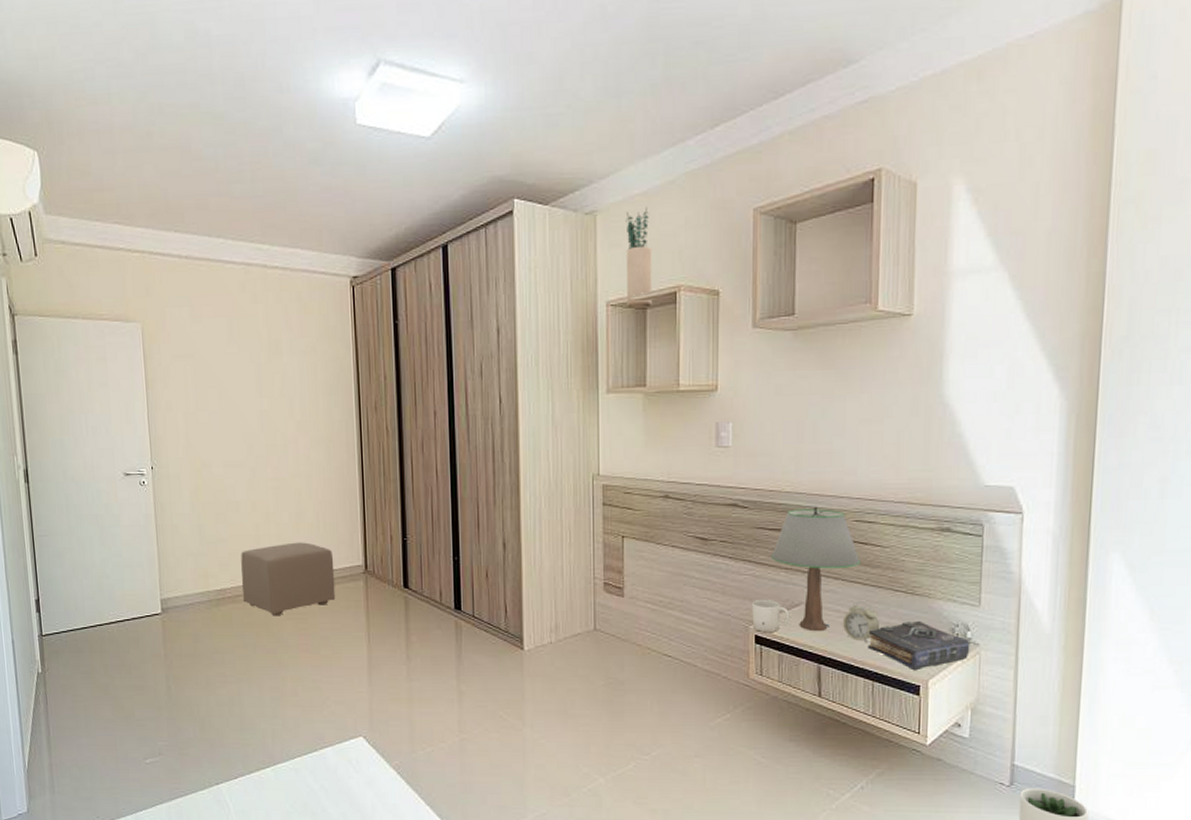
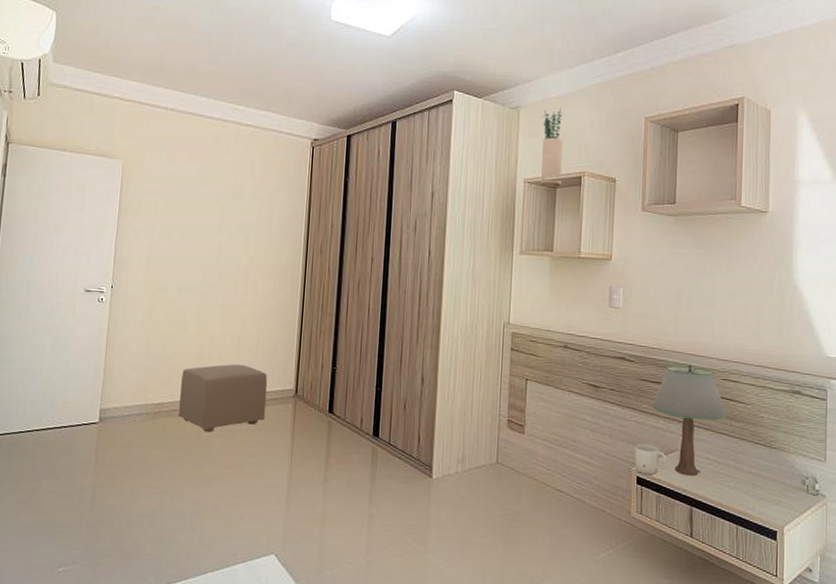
alarm clock: present [842,601,879,643] -> none [711,451,742,490]
book: present [867,620,970,671] -> none [732,471,819,517]

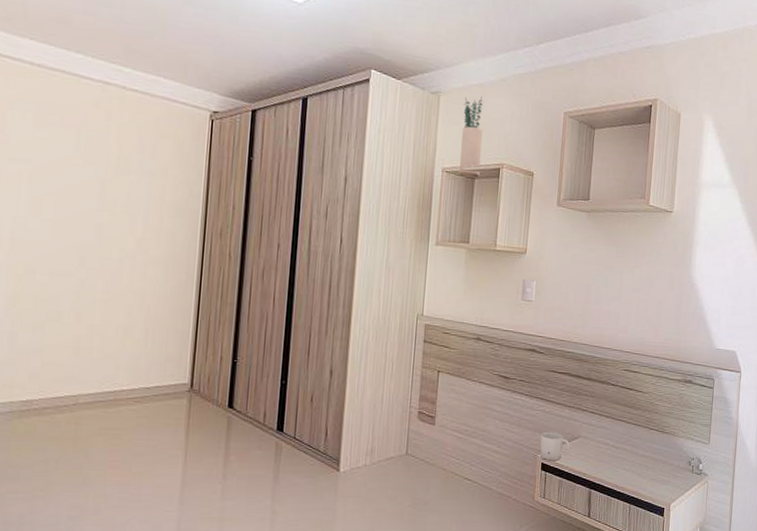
ottoman: present [179,364,268,432] -> none [52,356,159,431]
table lamp: present [652,364,727,477] -> none [559,355,626,461]

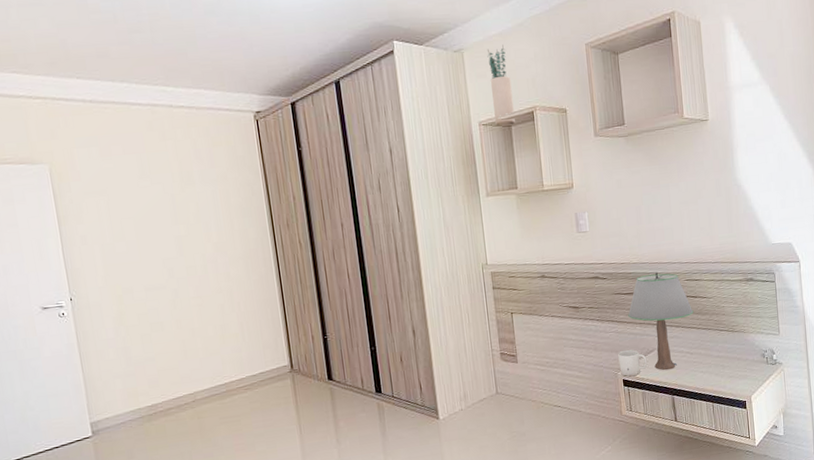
table lamp: none [559,355,626,461] -> present [628,272,694,371]

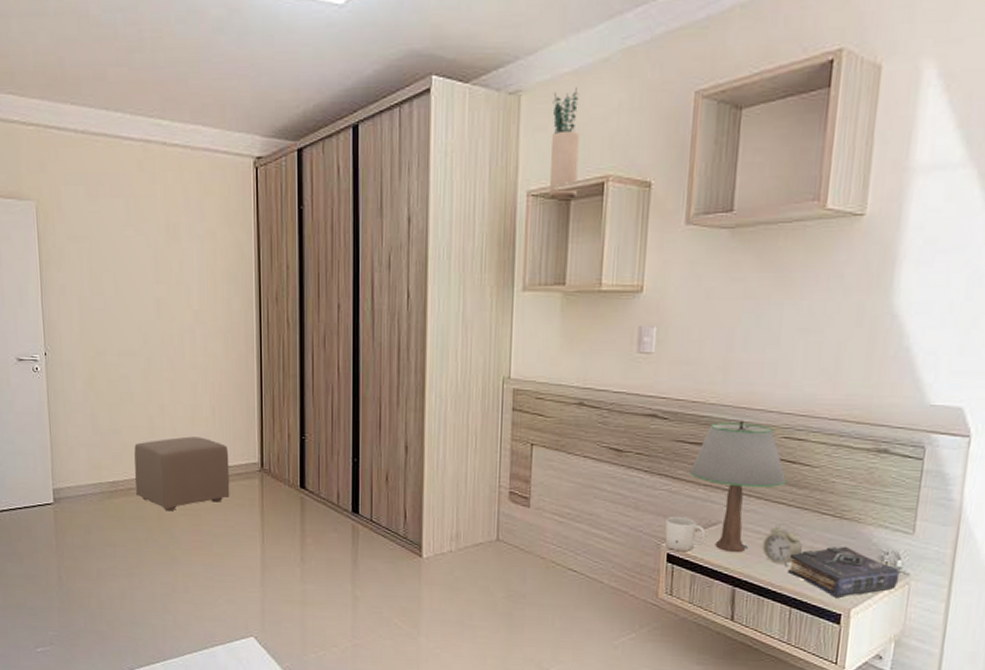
ottoman: none [169,351,266,423] -> present [134,436,230,512]
alarm clock: none [685,341,712,374] -> present [761,523,802,568]
book: none [705,351,777,390] -> present [787,546,900,599]

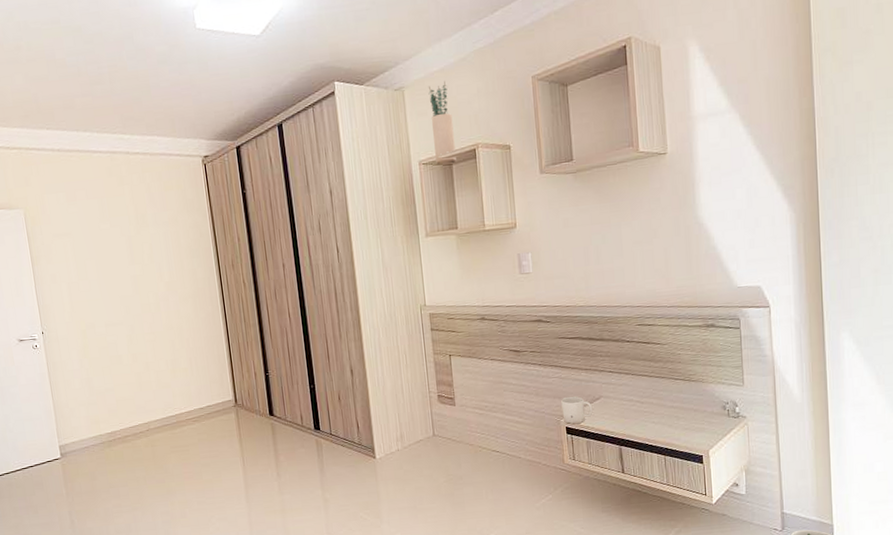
ottoman: present [134,436,230,512] -> none [126,384,212,451]
table lamp: present [690,420,787,553] -> none [573,315,646,420]
alarm clock: present [761,523,802,568] -> none [635,390,665,425]
book: present [787,546,900,599] -> none [657,402,740,444]

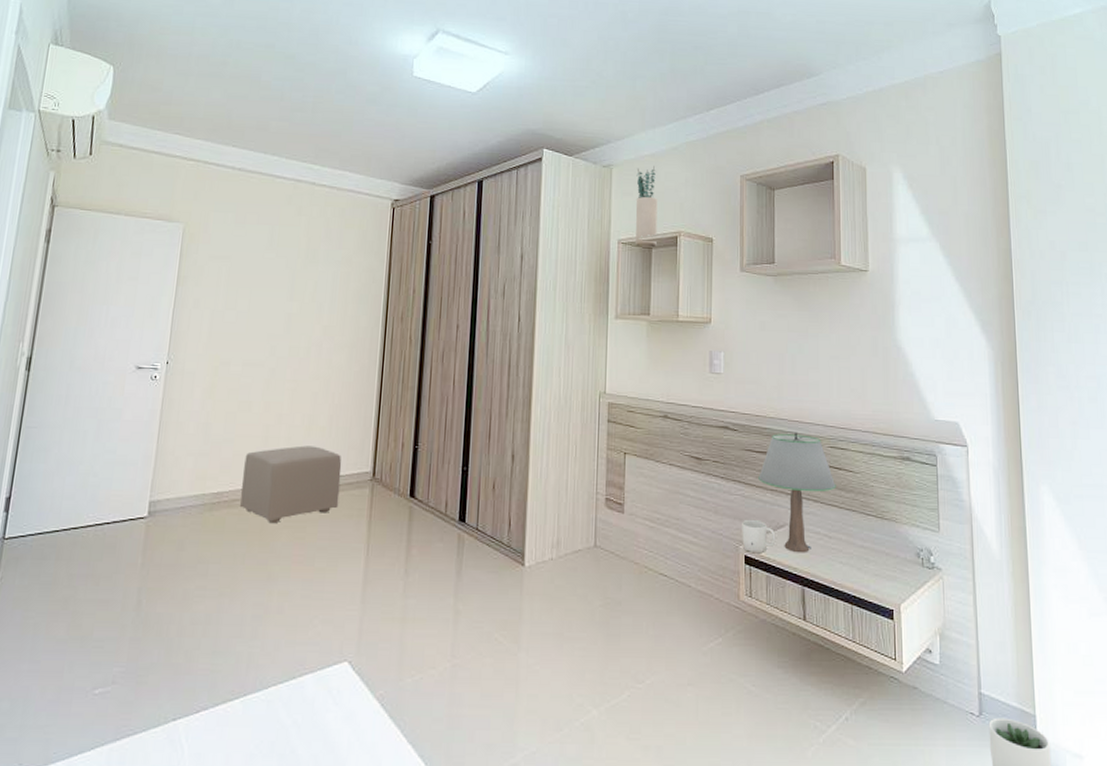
ottoman: none [126,384,212,451] -> present [240,445,342,524]
table lamp: none [573,315,646,420] -> present [758,431,836,553]

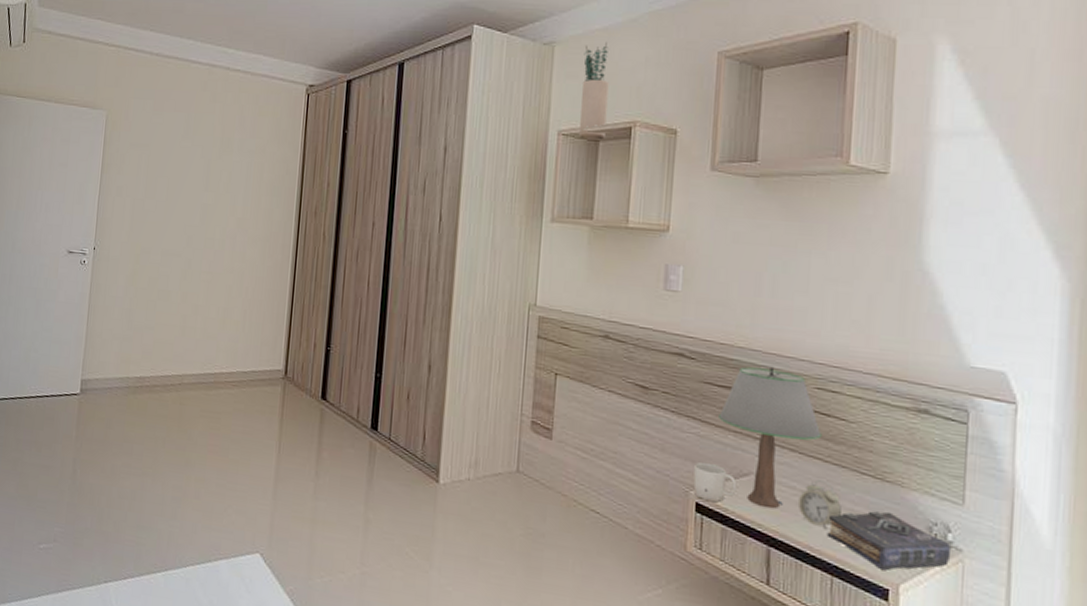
ottoman: present [240,445,342,524] -> none [160,338,255,412]
alarm clock: none [822,524,855,566] -> present [797,480,841,530]
book: none [845,544,934,595] -> present [826,511,952,571]

